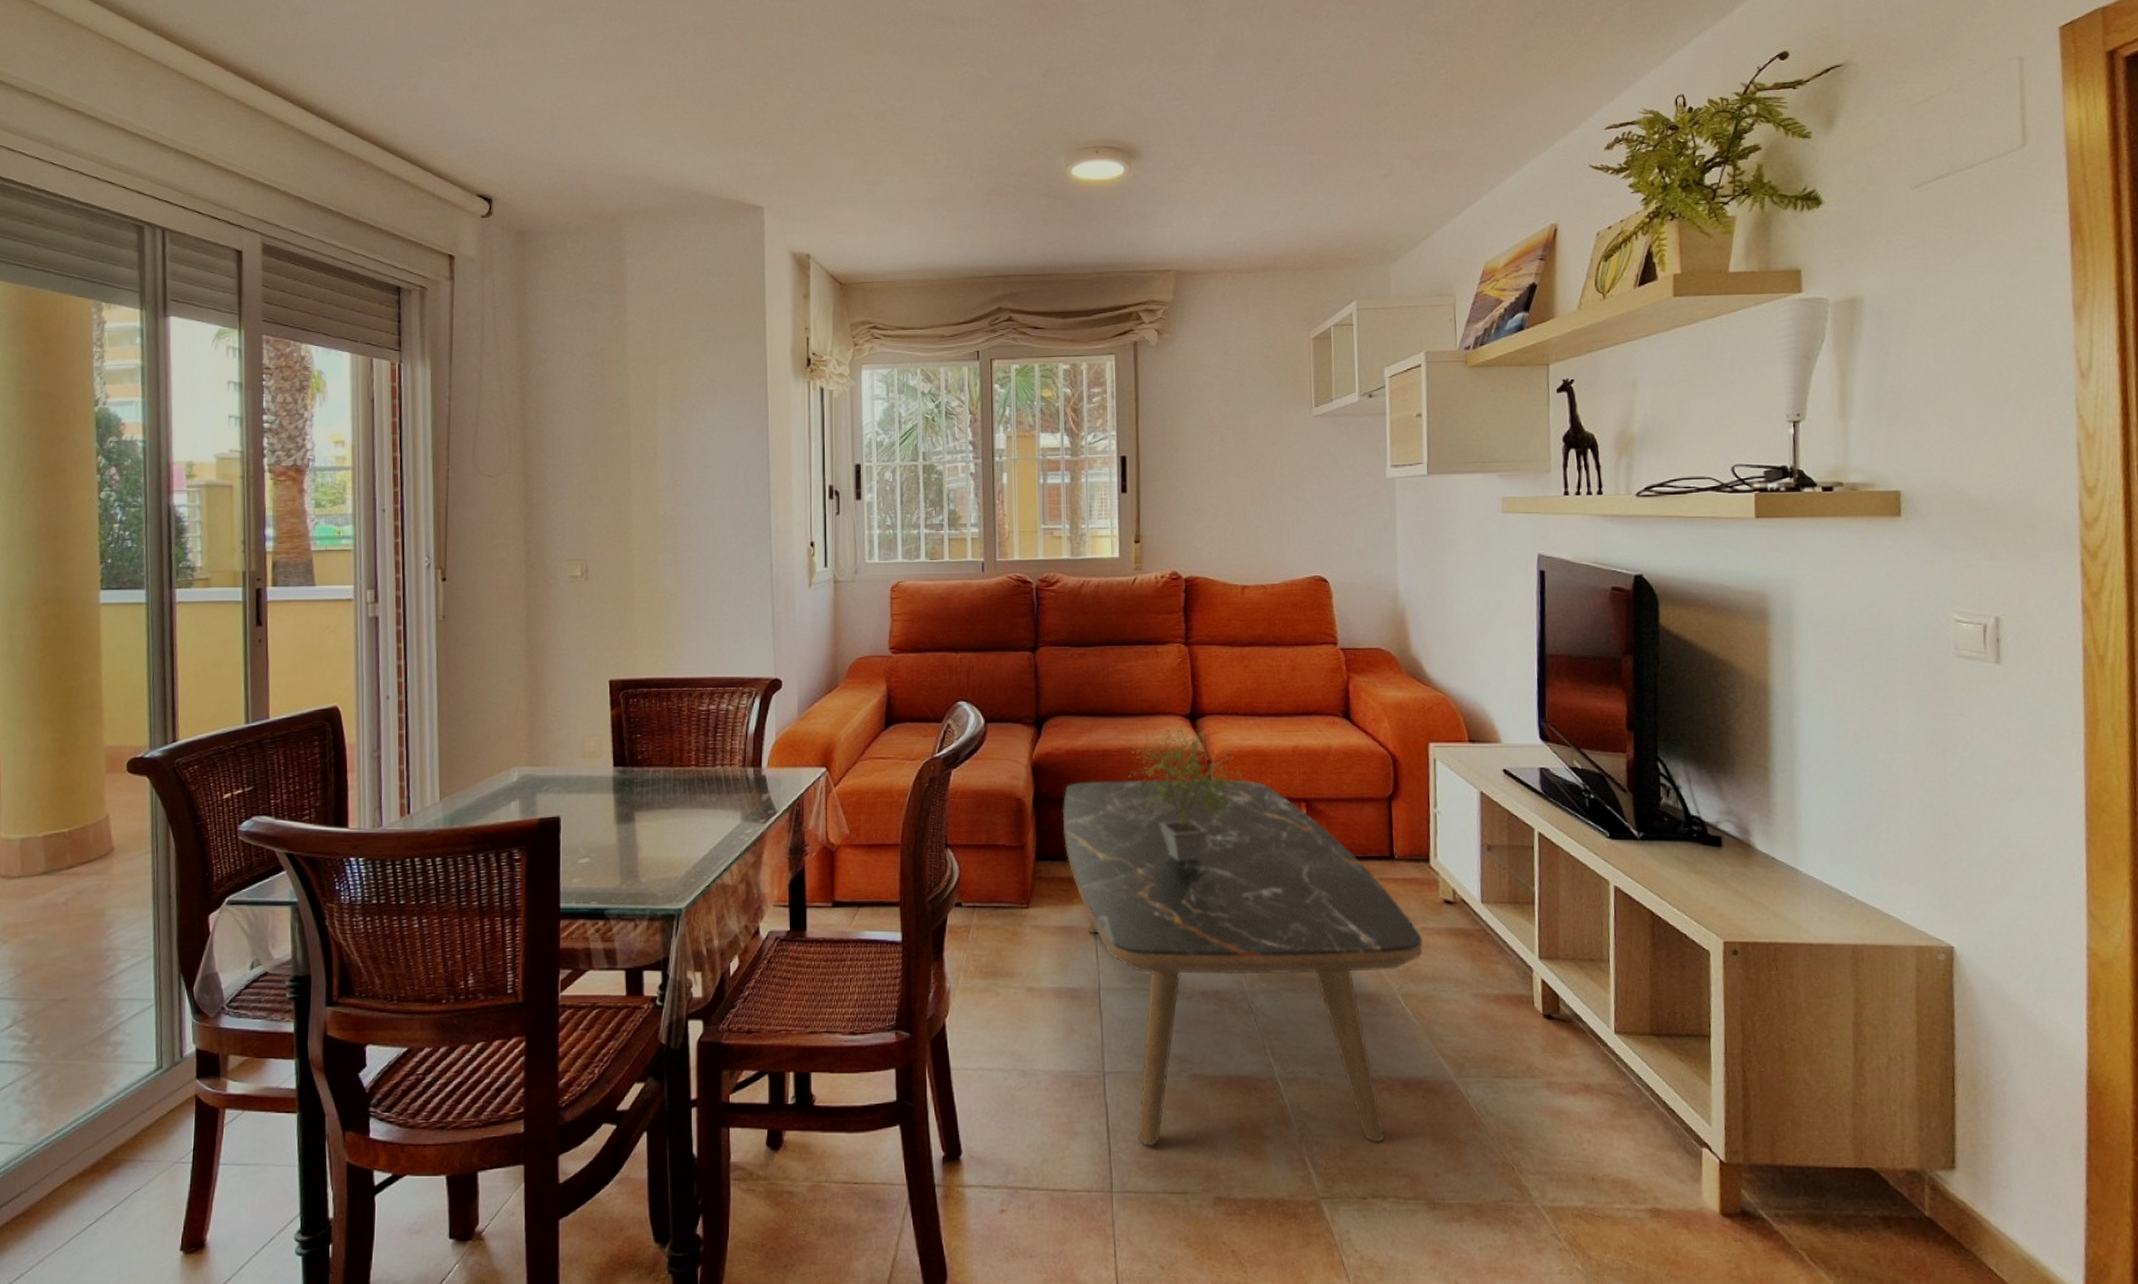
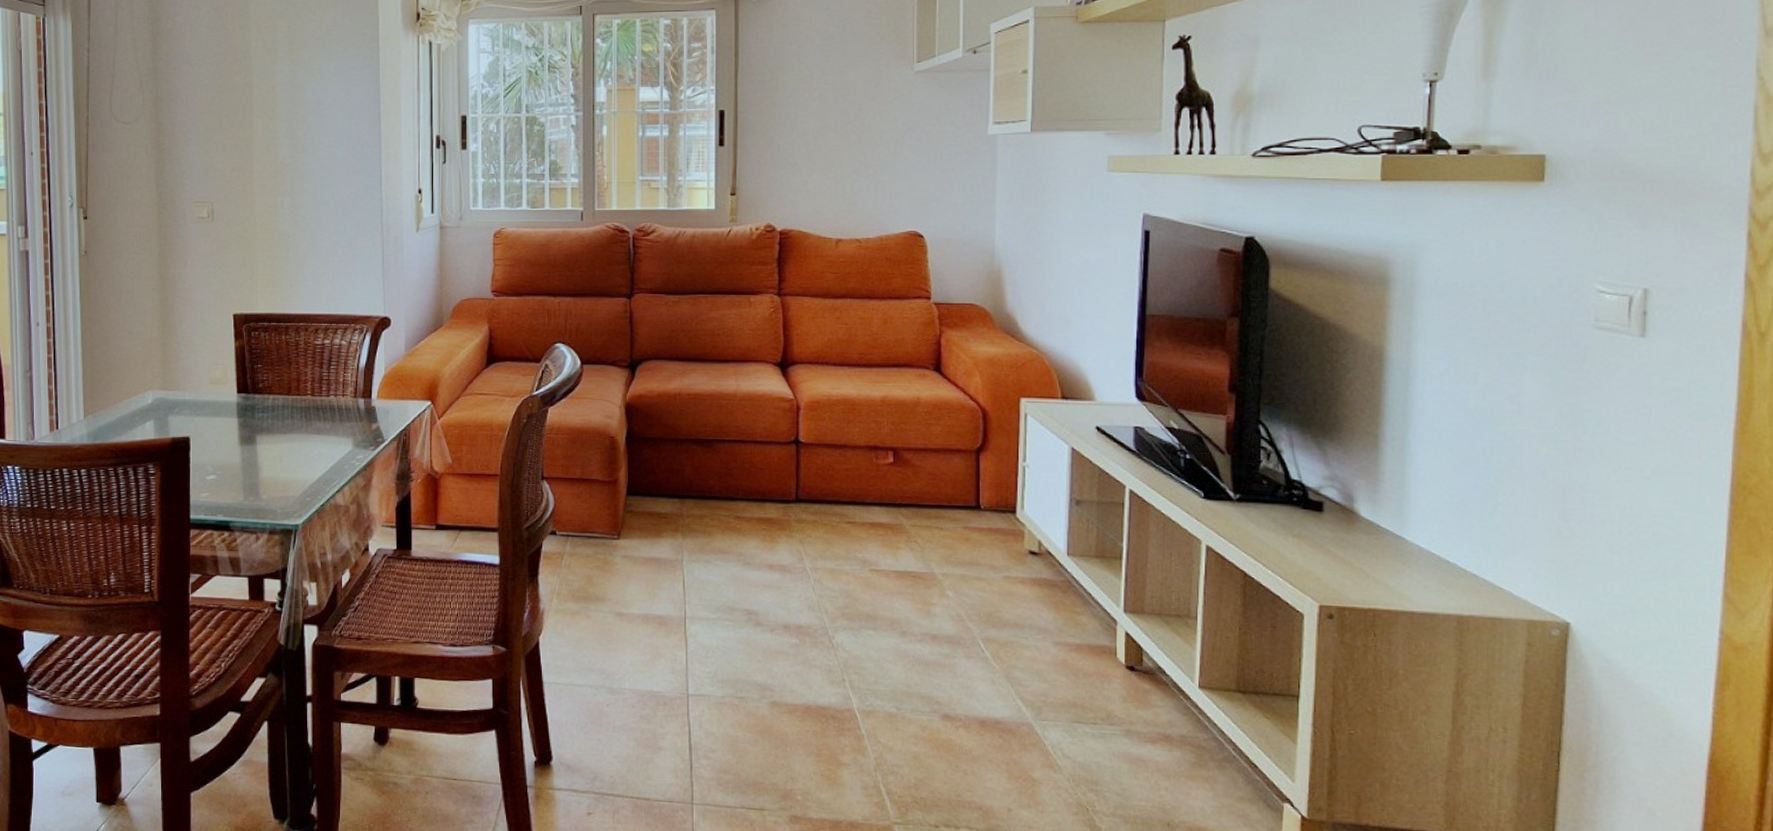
coffee table: present [1062,779,1423,1148] -> none [653,422,1006,777]
potted plant: present [1129,720,1248,862] -> none [719,368,836,503]

